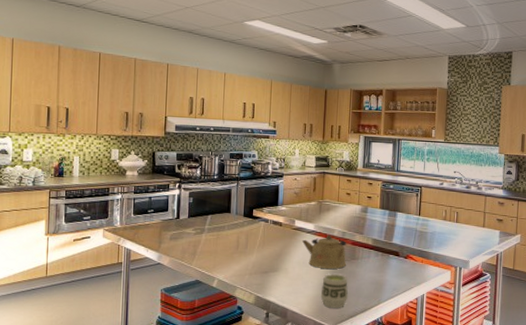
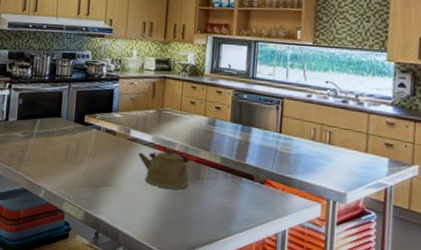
cup: present [320,274,349,308] -> none [157,195,191,236]

